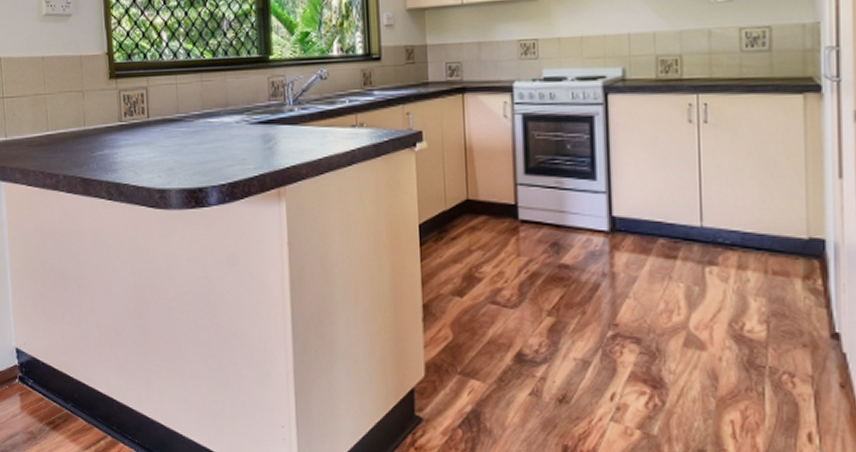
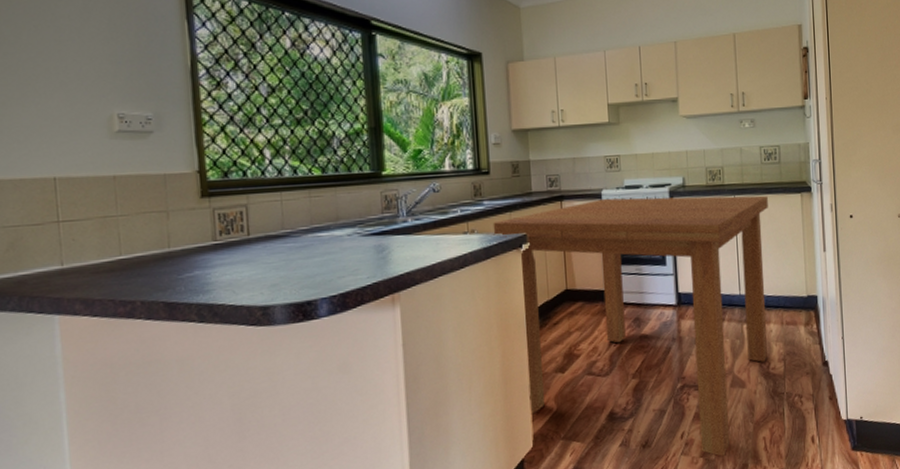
dining table: none [383,92,750,434] -> present [492,195,768,456]

